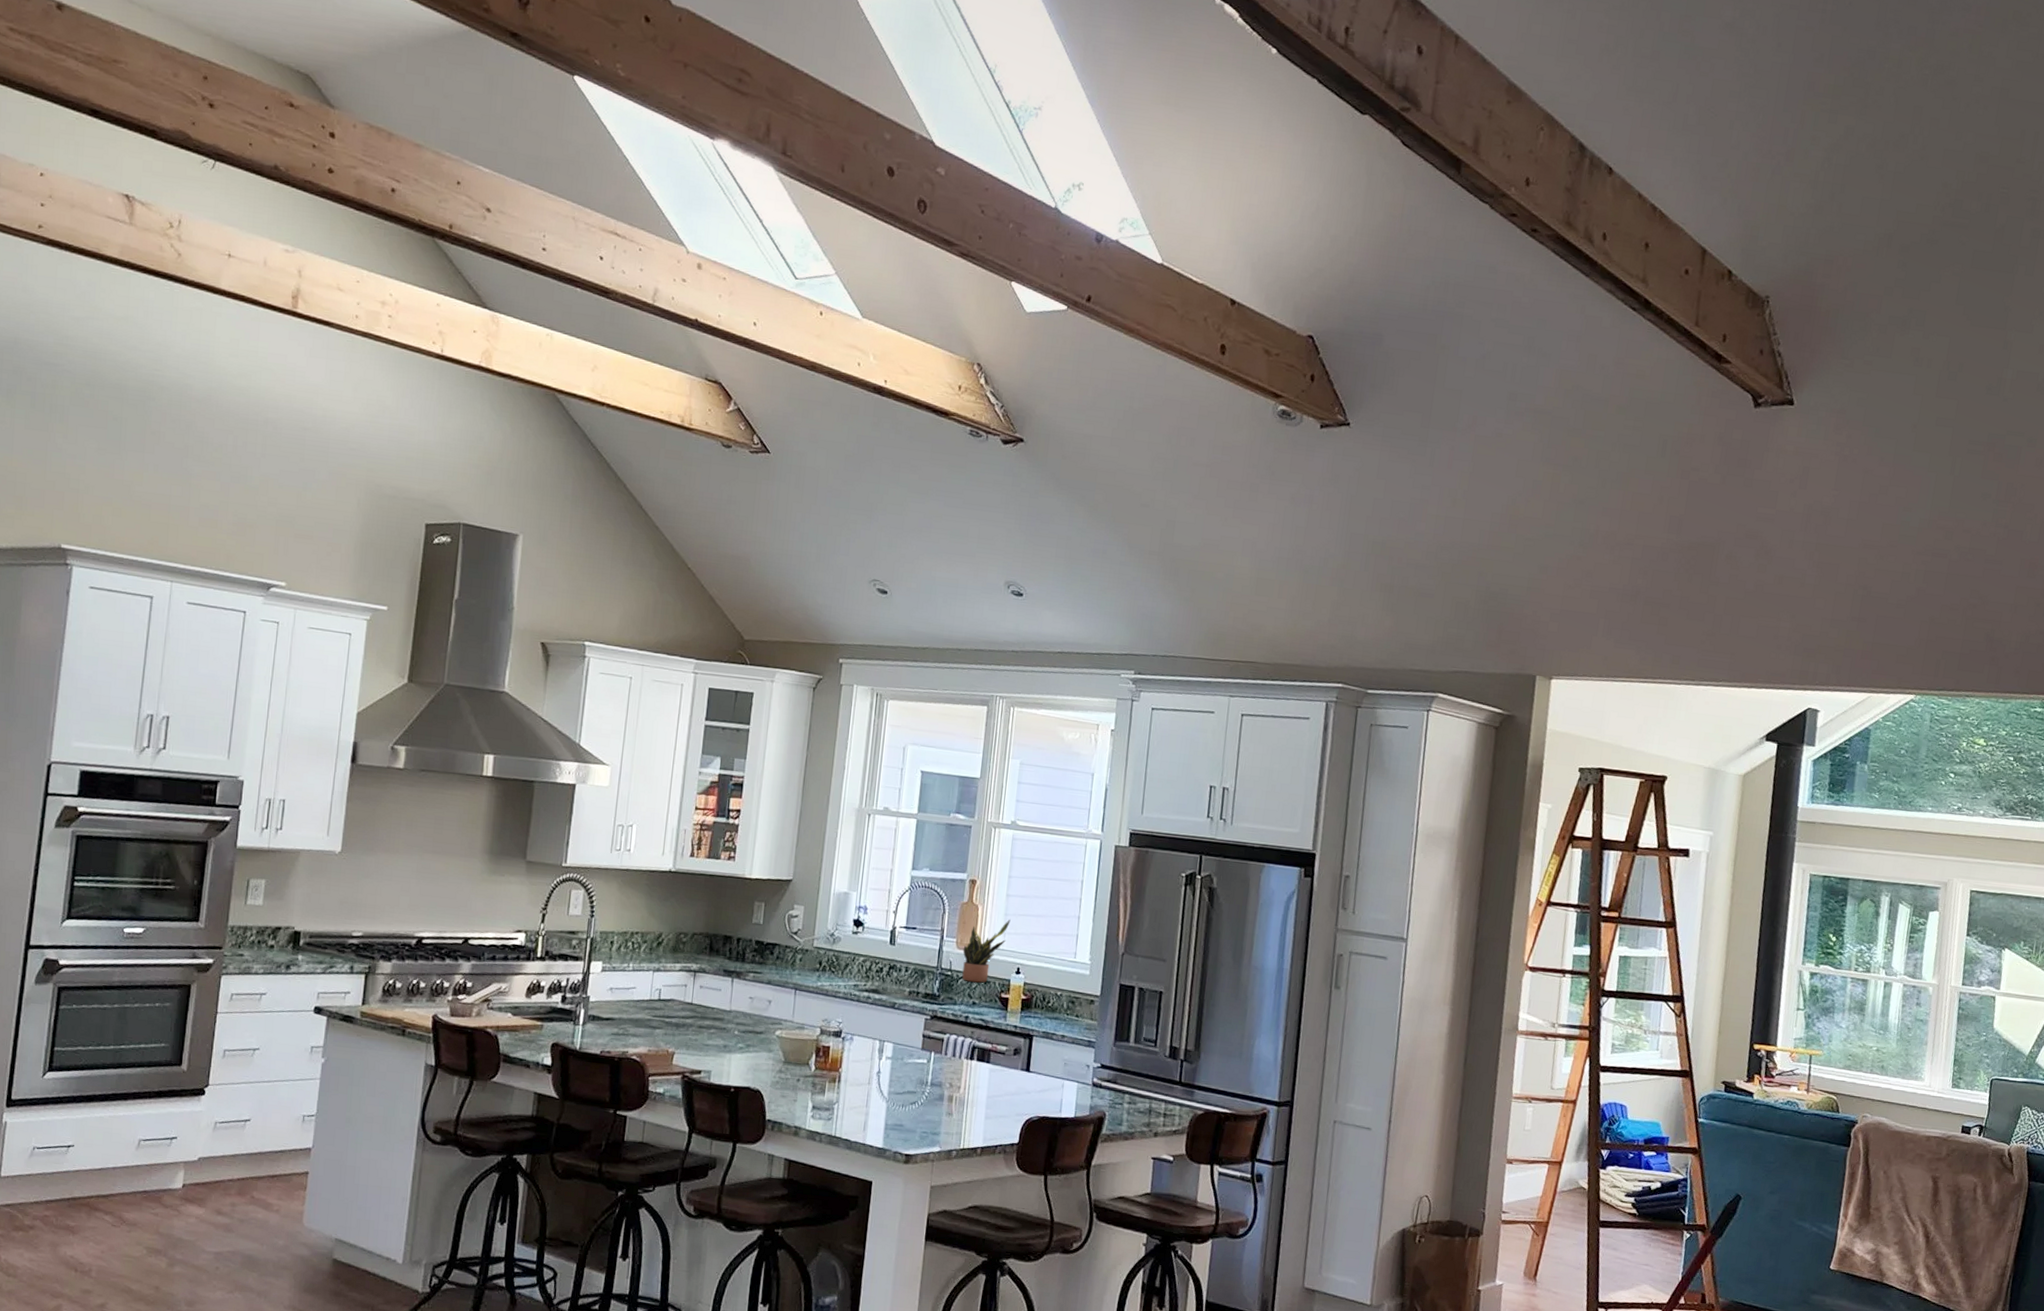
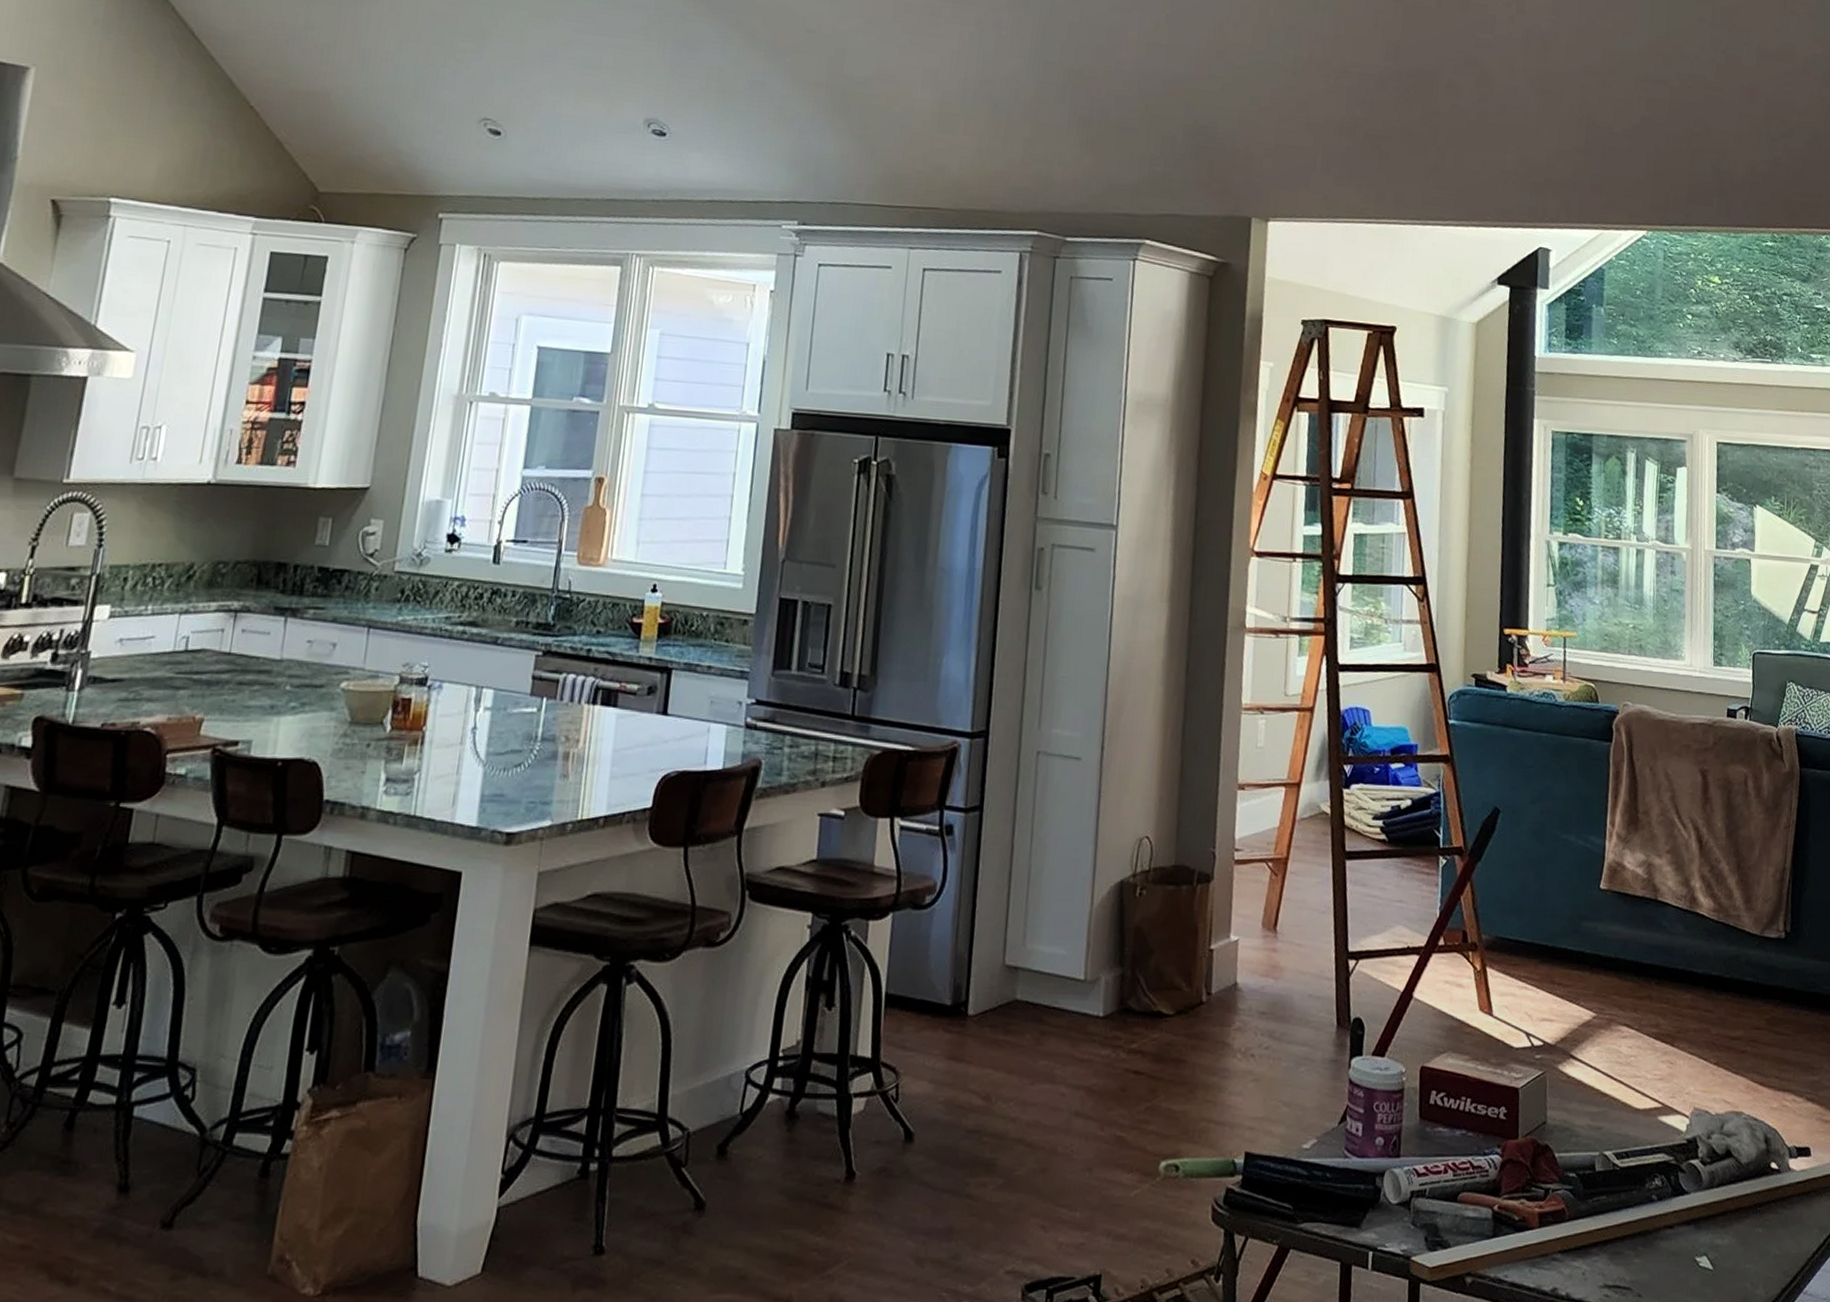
potted plant: present [962,919,1011,983] -> none [584,524,646,606]

